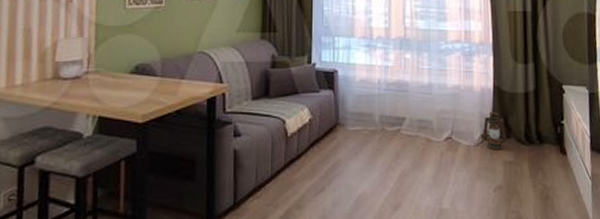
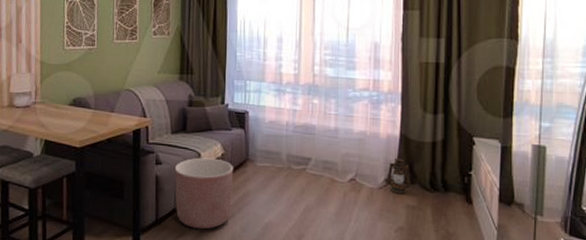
planter: none [256,125,322,208] -> present [175,157,233,229]

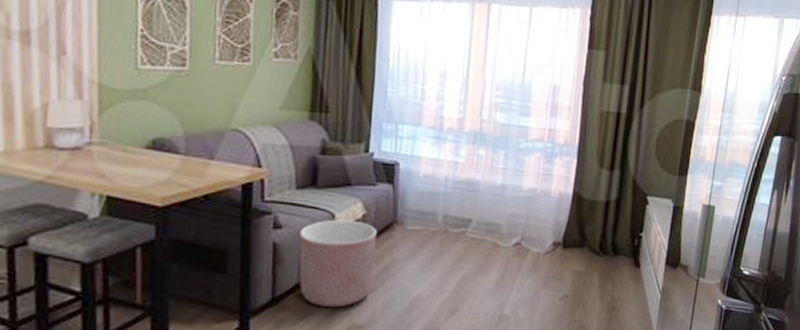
lantern: present [386,158,411,195] -> none [554,219,580,260]

